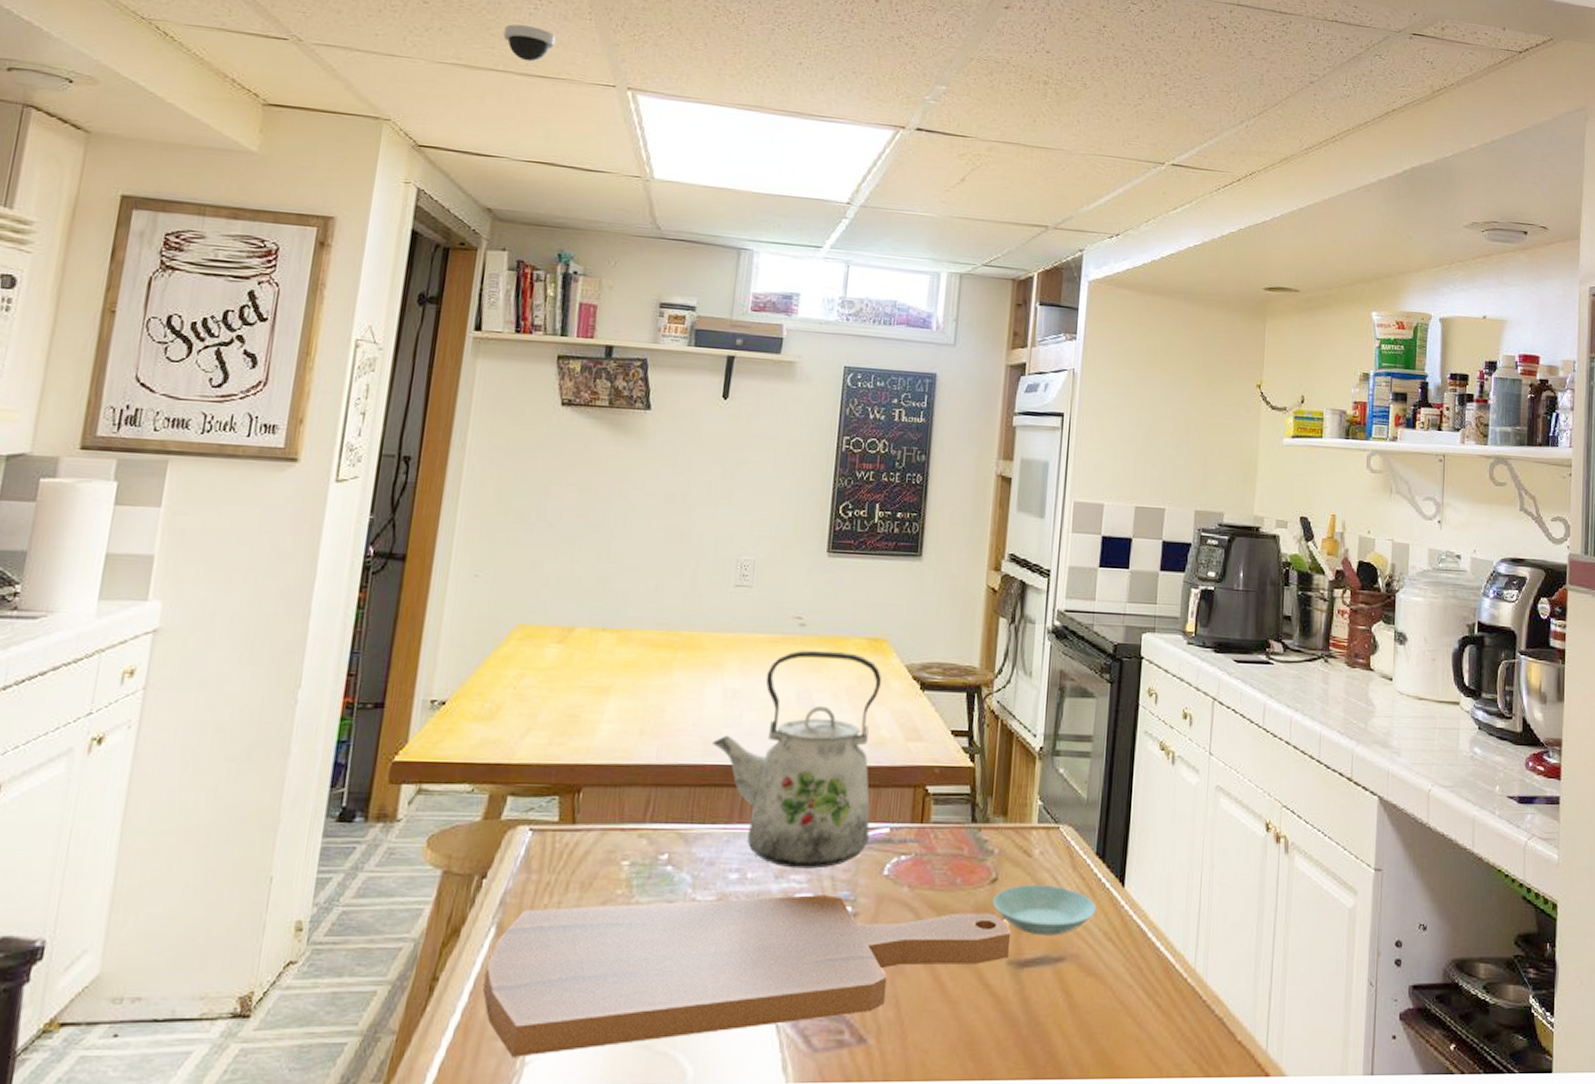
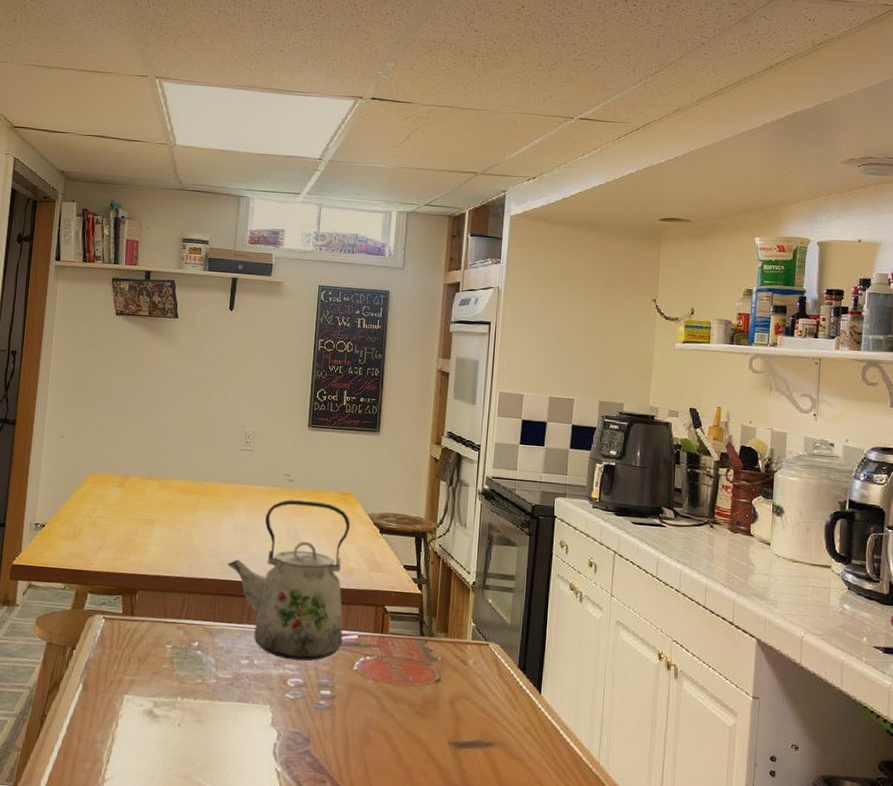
cutting board: present [483,895,1011,1057] -> none [75,673,452,775]
dome security camera: present [503,24,556,62] -> none [68,33,105,61]
saucer: present [992,884,1097,936] -> none [437,685,519,726]

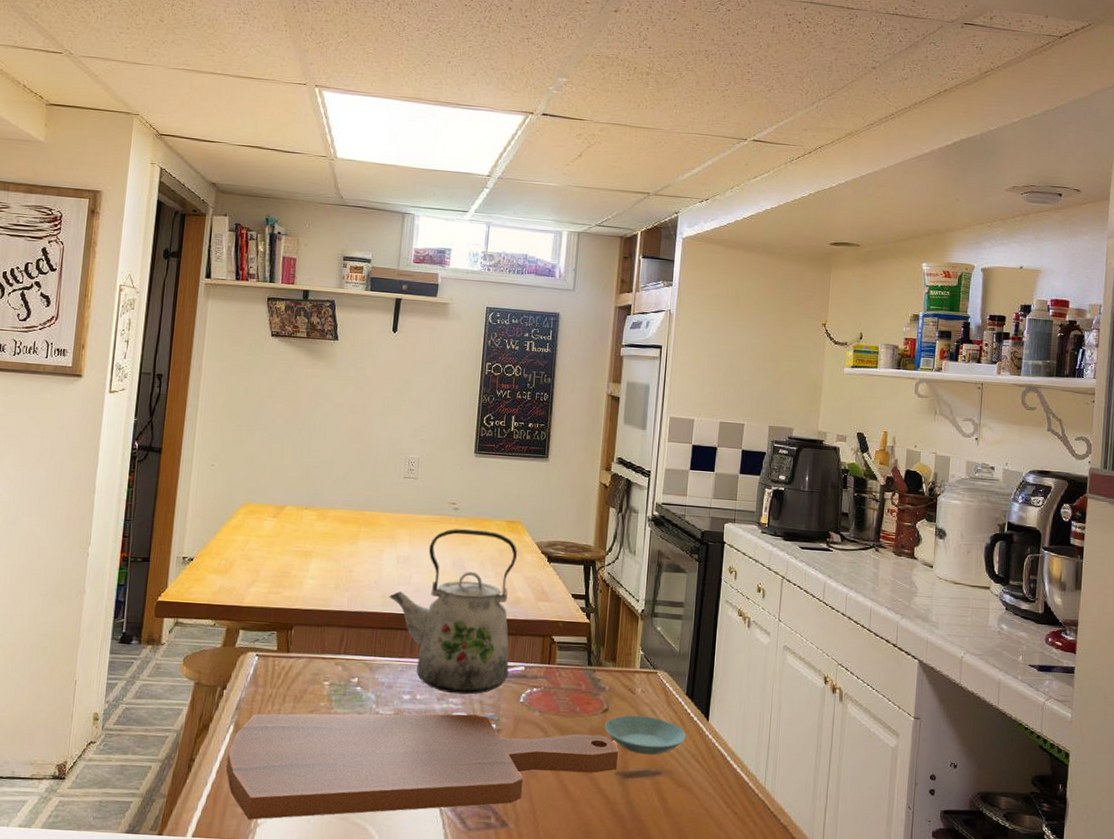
cutting board: none [75,673,452,775] -> present [226,713,619,820]
saucer: none [437,685,519,726] -> present [604,715,687,755]

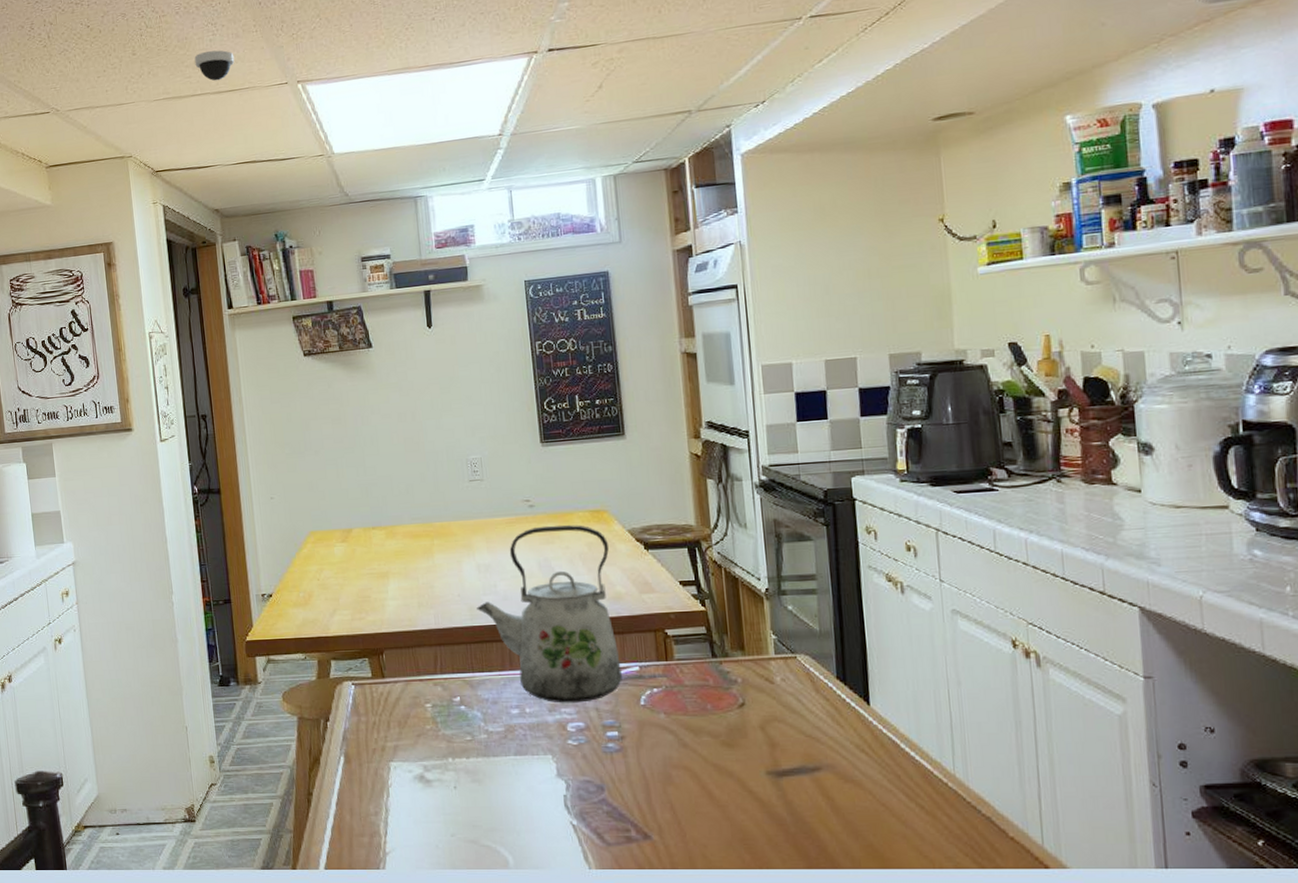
dome security camera: none [220,36,260,66] -> present [194,50,235,81]
cutting board: present [226,713,619,820] -> none [343,723,767,849]
saucer: present [604,715,687,755] -> none [743,706,845,750]

